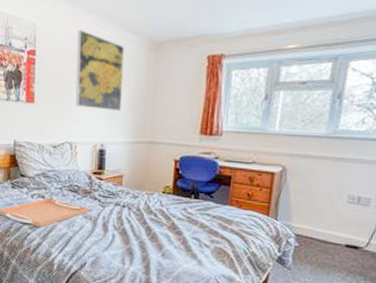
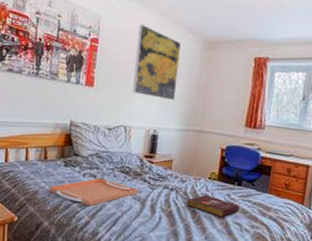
book: none [141,210,197,233] -> present [187,194,239,218]

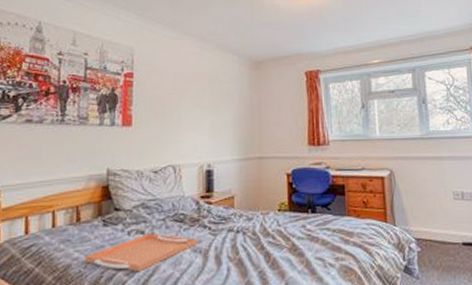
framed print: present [132,24,181,101] -> none [178,53,228,129]
book: present [187,194,239,218] -> none [258,230,318,255]

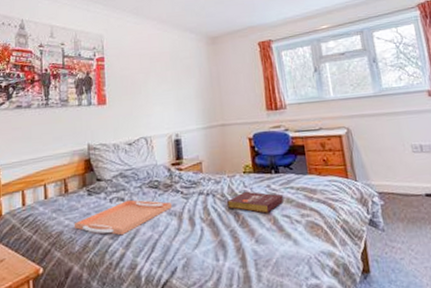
book: none [258,230,318,255] -> present [227,191,283,214]

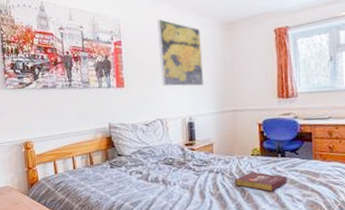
serving tray: present [73,199,173,236] -> none [99,173,185,203]
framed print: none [141,35,191,103] -> present [157,19,204,87]

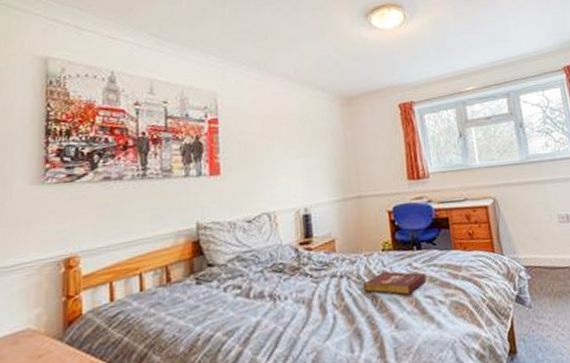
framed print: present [157,19,204,87] -> none [264,93,323,172]

